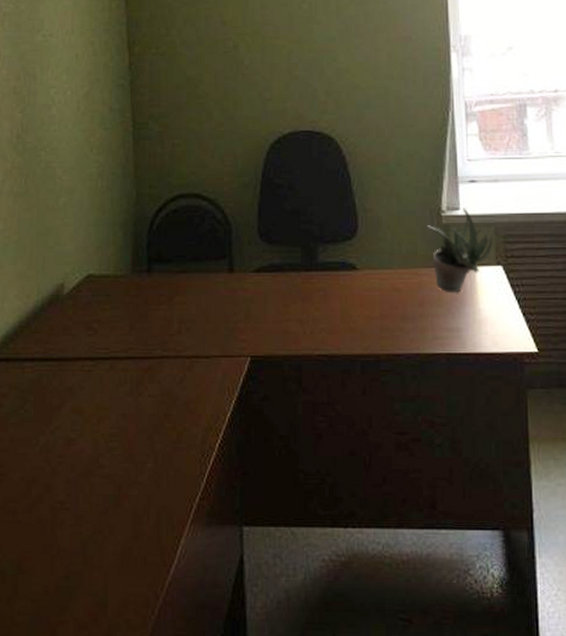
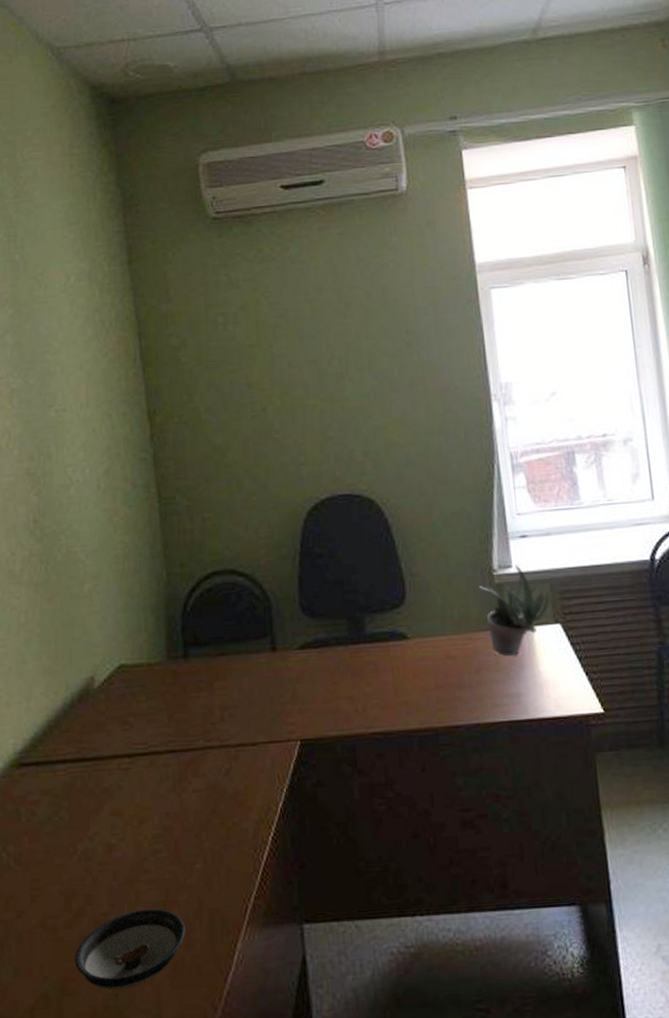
saucer: none [31,500,134,572] -> present [74,908,185,990]

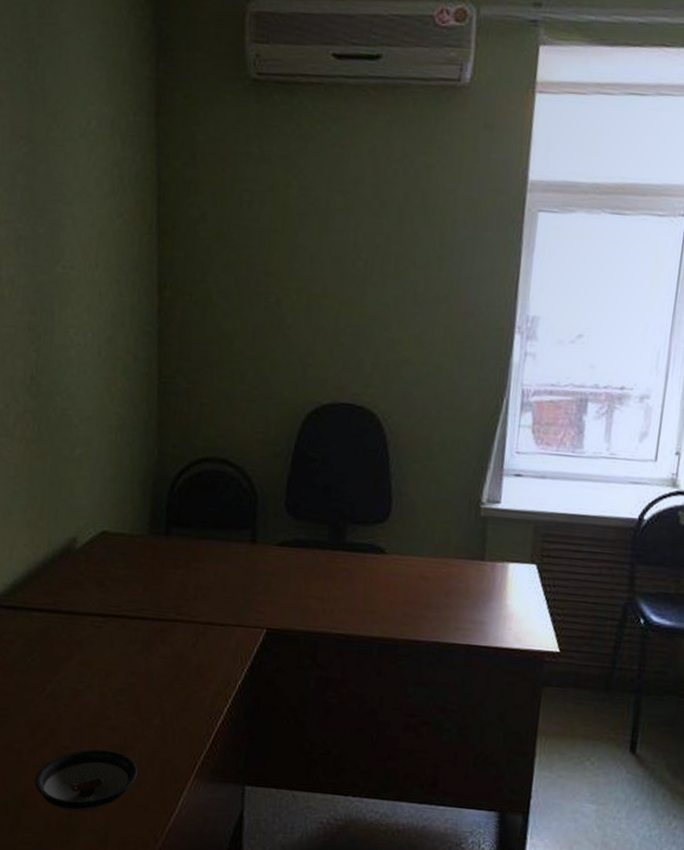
succulent plant: present [478,565,550,657] -> none [463,502,531,587]

